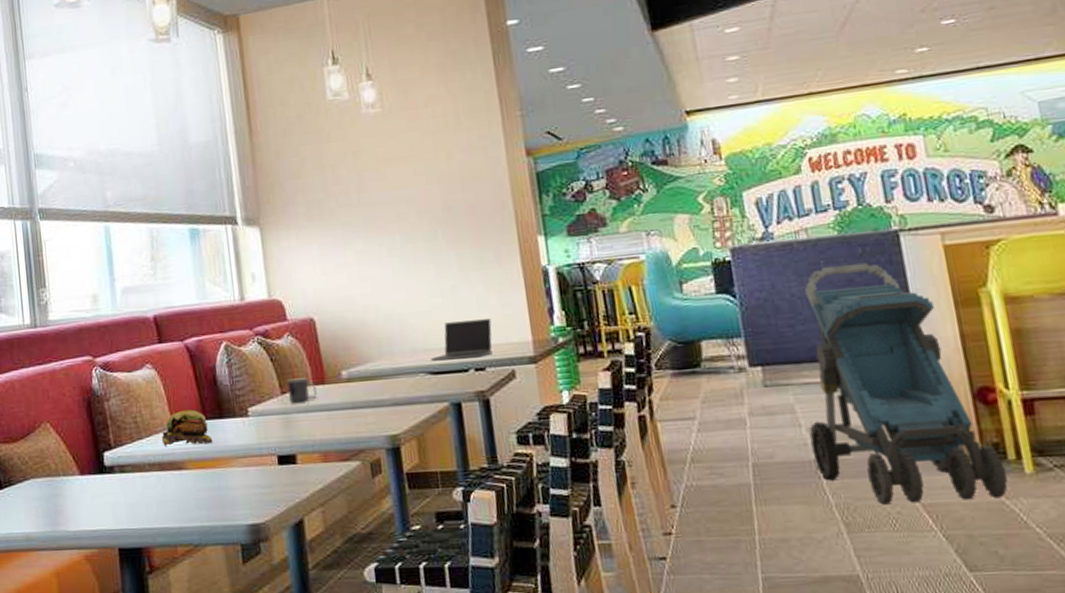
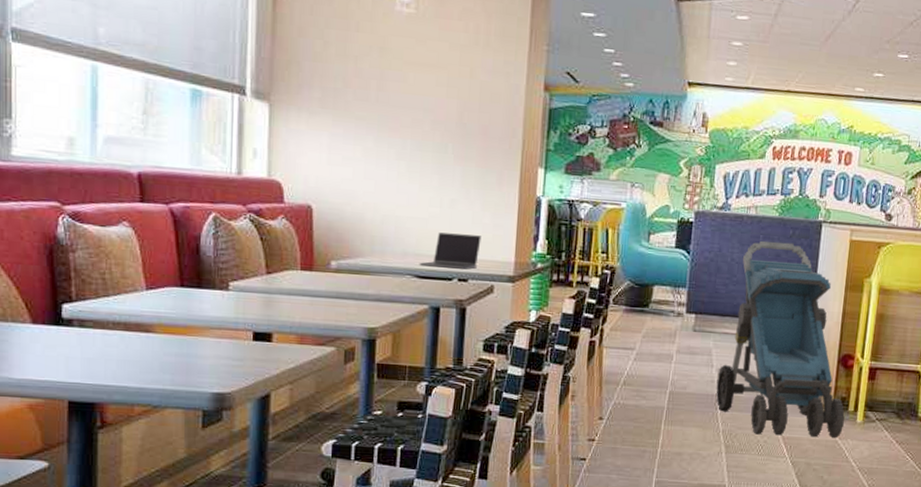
burger: present [161,409,213,446] -> none [130,274,187,312]
mug: present [286,378,317,407] -> none [272,260,303,289]

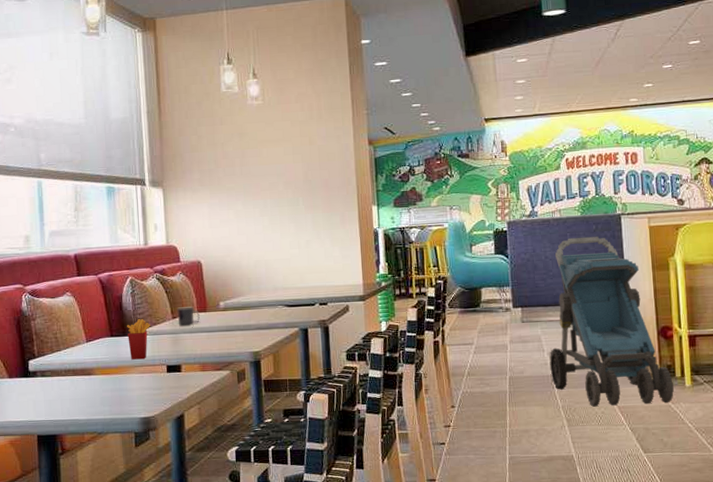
french fries: none [203,269,236,321] -> present [126,319,150,360]
mug: none [272,260,303,289] -> present [176,306,200,329]
laptop computer: present [419,232,482,270] -> none [287,266,334,297]

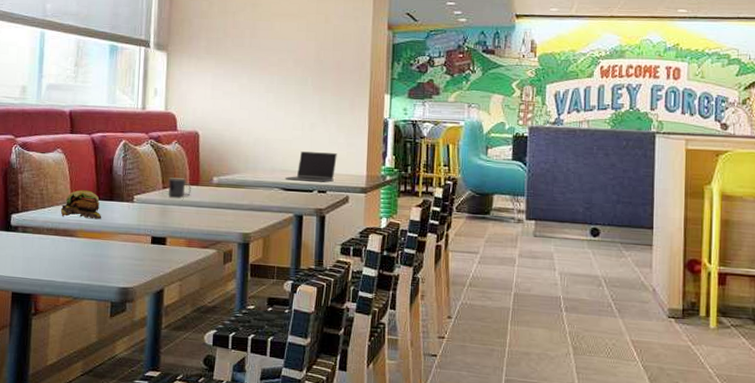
burger: none [76,329,117,357] -> present [60,190,102,220]
french fries: present [126,319,150,360] -> none [114,185,139,227]
laptop computer: none [287,266,334,297] -> present [285,151,337,182]
baby buggy: present [549,236,674,407] -> none [560,151,696,343]

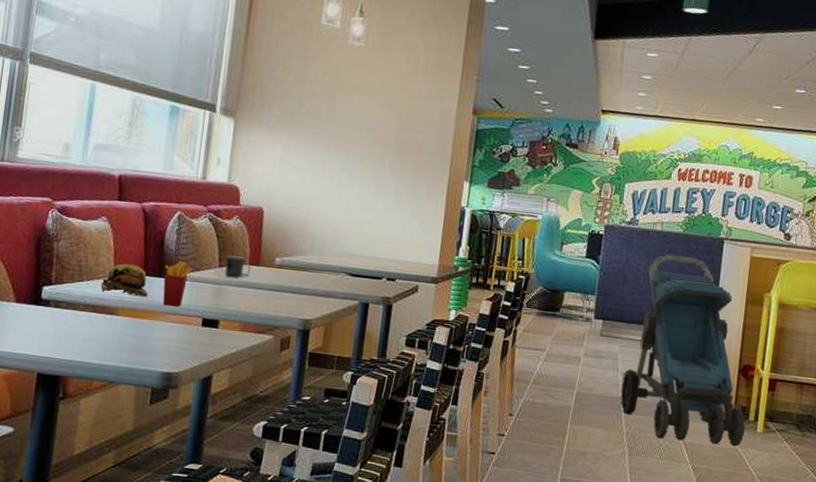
french fries: none [114,185,139,227] -> present [162,261,192,307]
laptop computer: present [285,151,337,182] -> none [353,236,410,270]
baby buggy: none [560,151,696,343] -> present [620,254,745,446]

